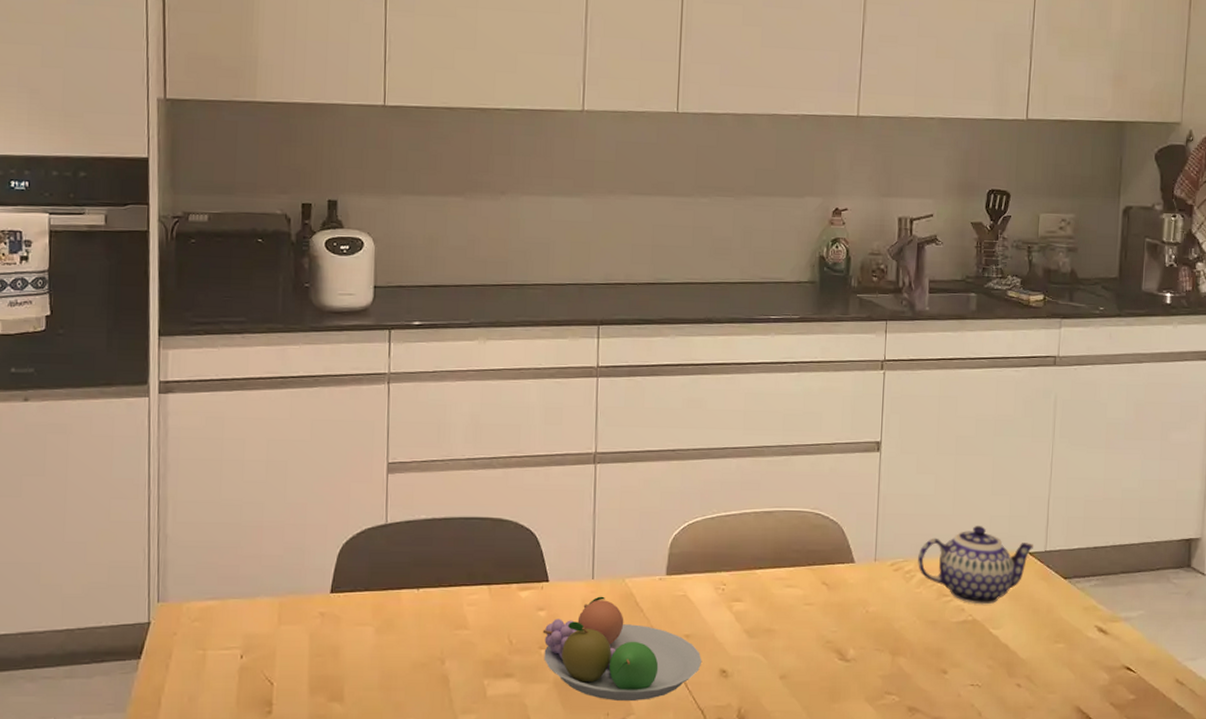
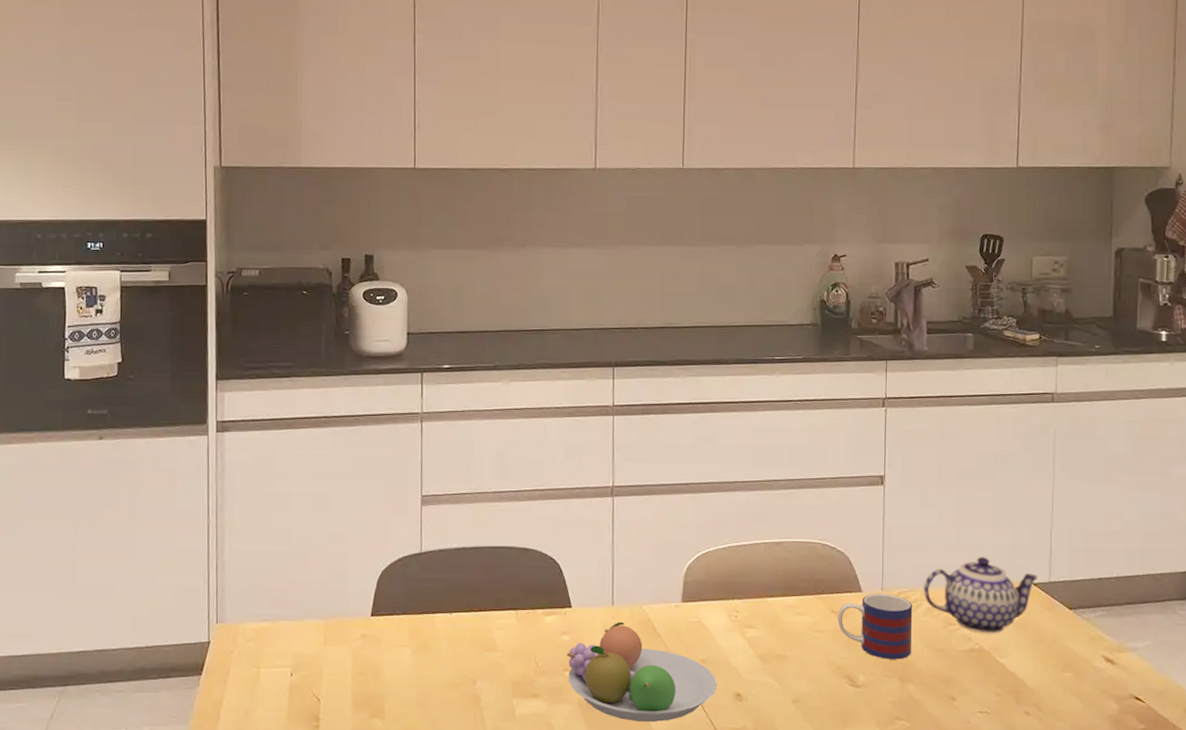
mug: none [829,564,907,632] -> present [838,593,913,660]

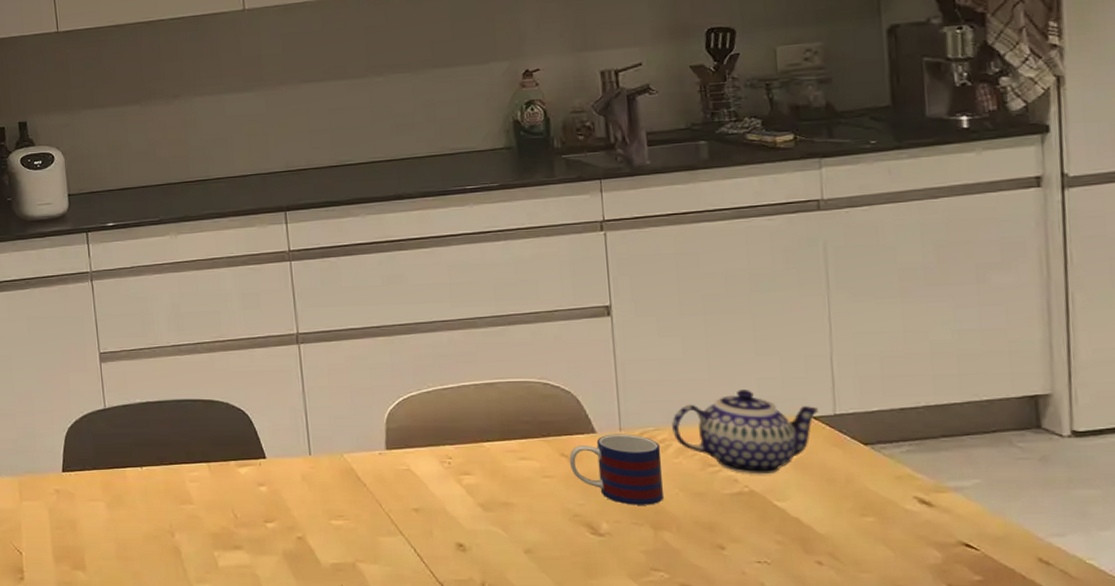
fruit bowl: present [566,622,718,722] -> none [265,471,436,573]

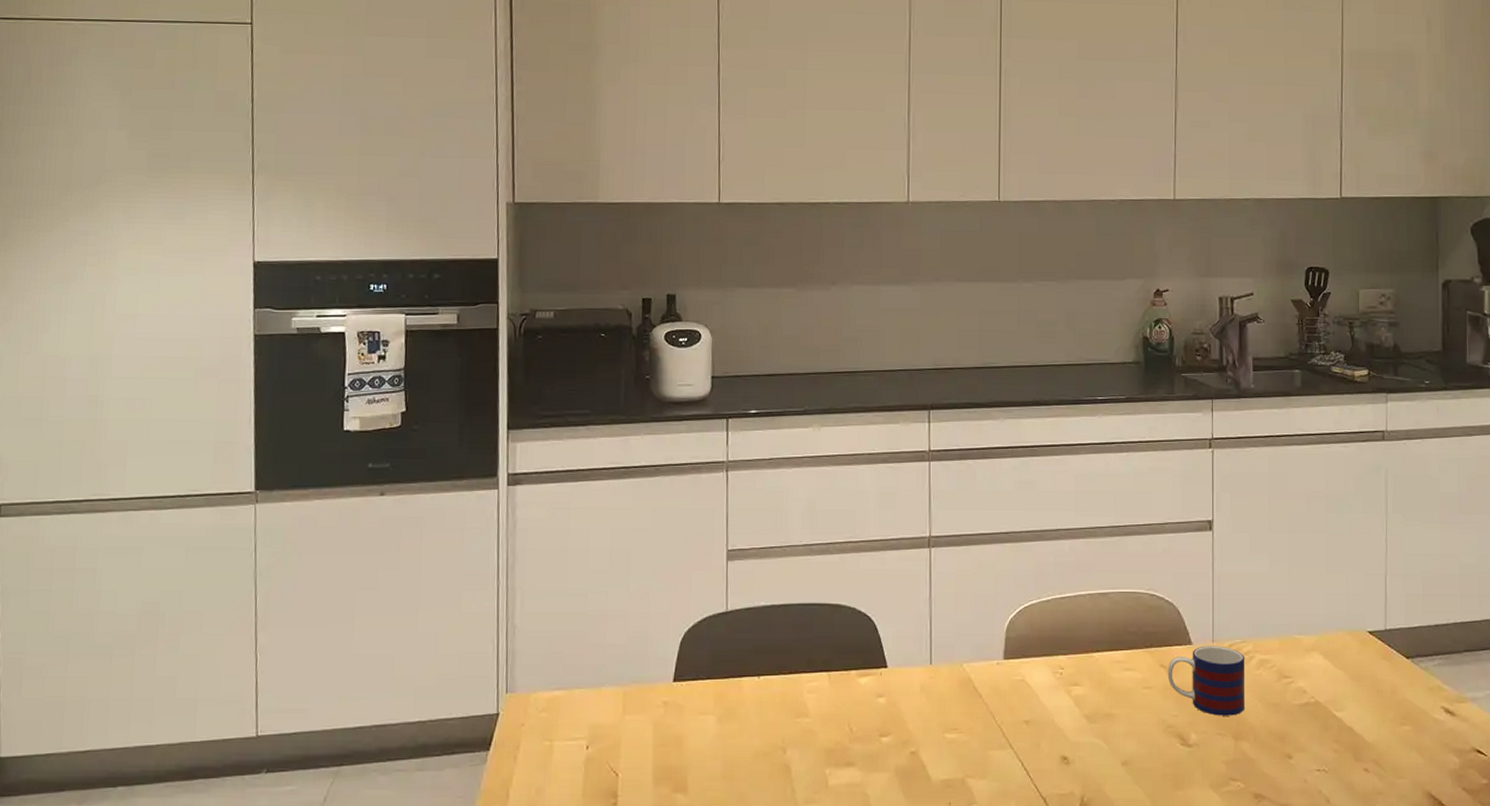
teapot: present [672,390,819,475] -> none [1256,605,1374,686]

